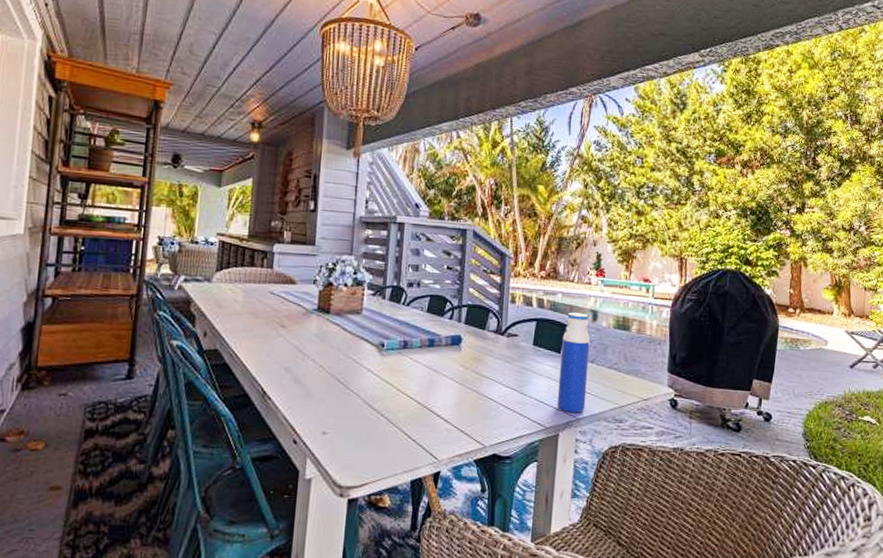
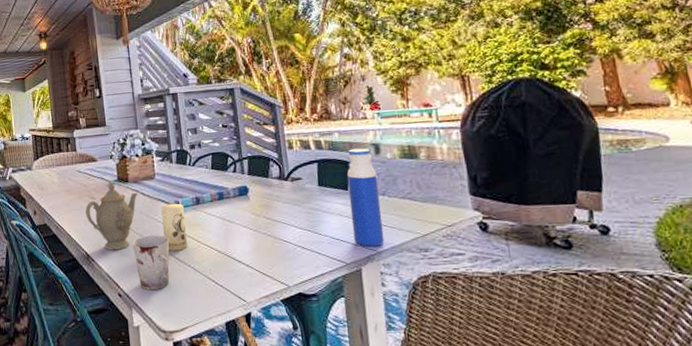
teapot: none [270,310,338,390] -> present [85,182,138,250]
cup: none [321,376,365,439] -> present [132,235,170,290]
candle: none [360,344,388,397] -> present [161,203,187,251]

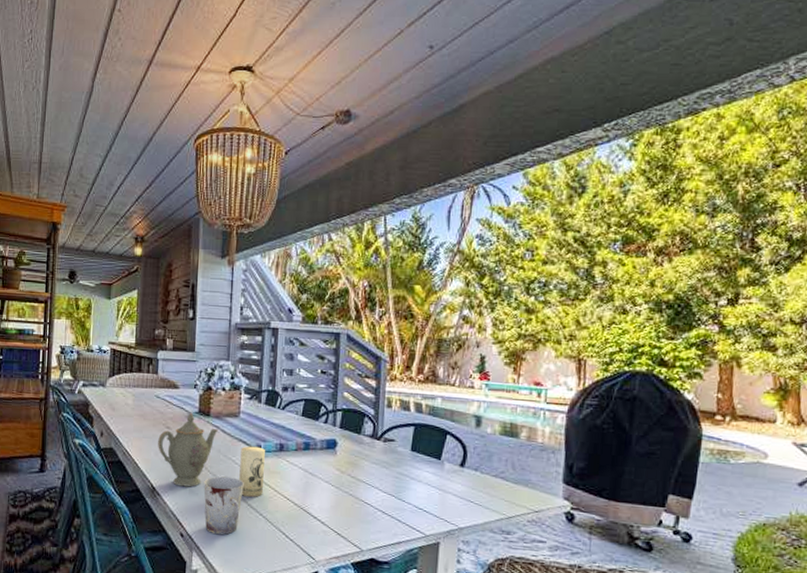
water bottle: present [346,148,385,246] -> none [437,417,474,522]

